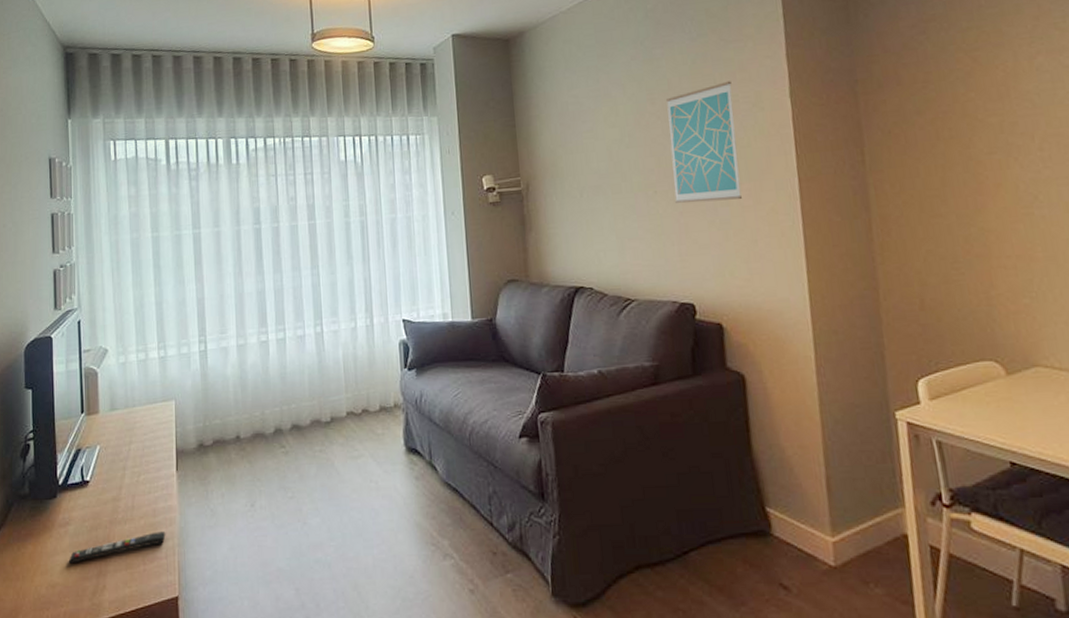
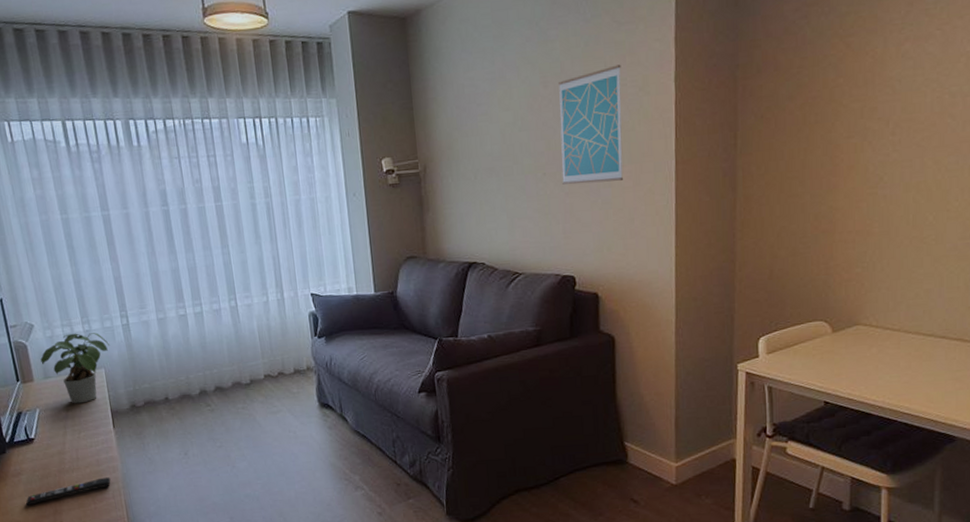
potted plant: none [109,359,185,441] -> present [40,333,111,404]

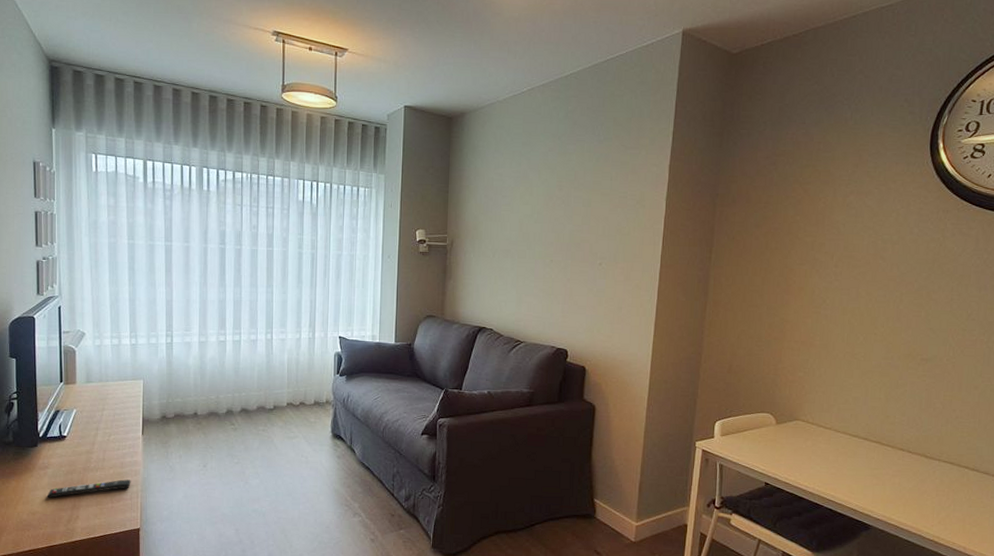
potted plant: present [40,333,111,404] -> none [86,345,153,409]
wall art: present [559,64,623,185] -> none [565,180,624,274]

